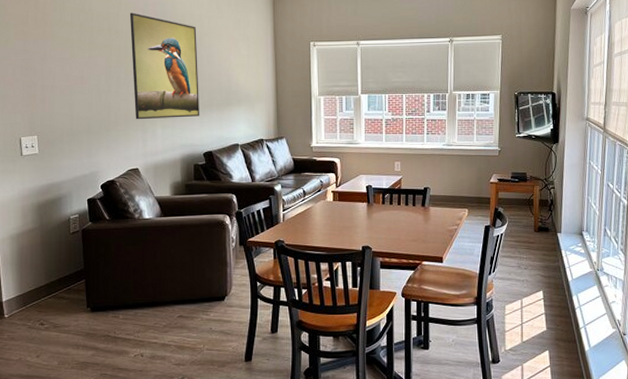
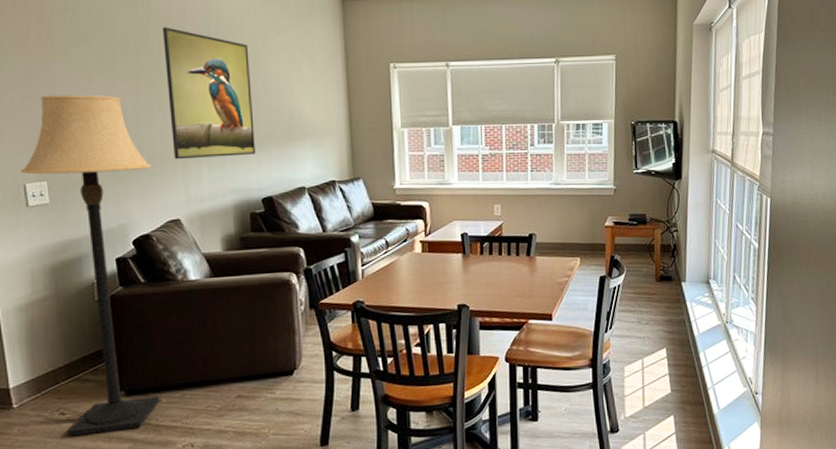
lamp: none [17,67,118,343] -> present [19,94,160,437]

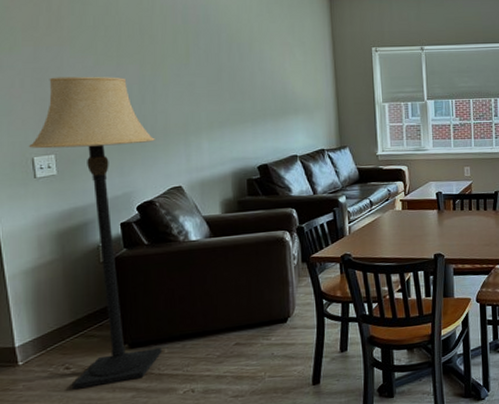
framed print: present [162,27,256,160] -> none [165,16,253,133]

